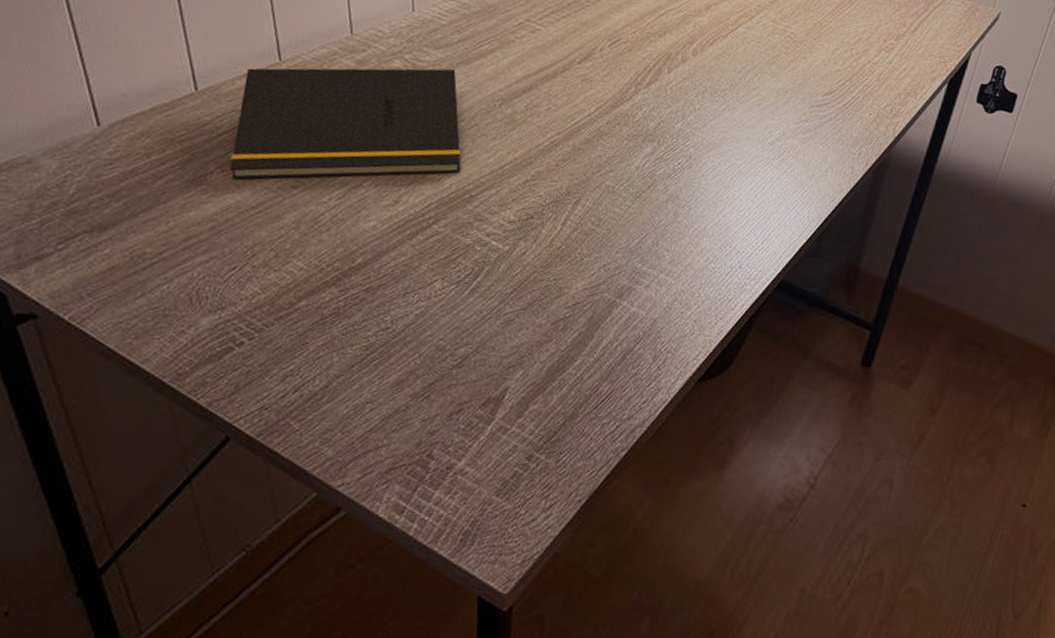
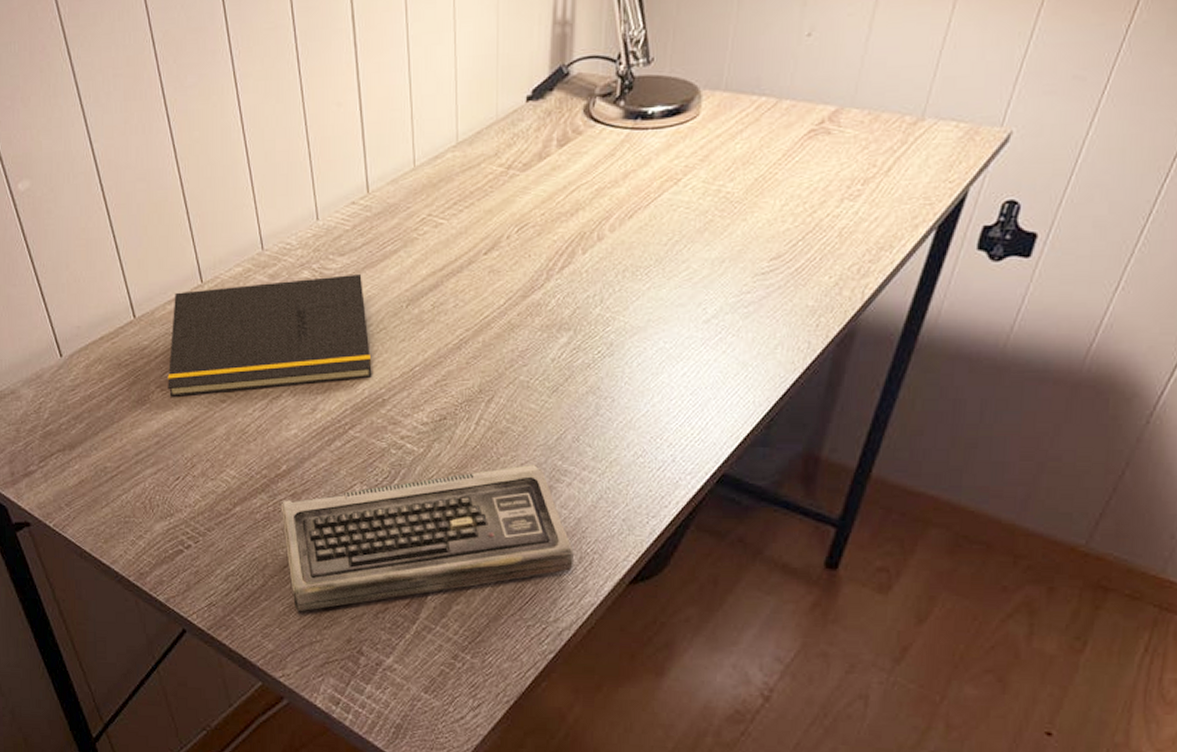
keyboard: none [352,265,649,415] -> present [280,463,574,612]

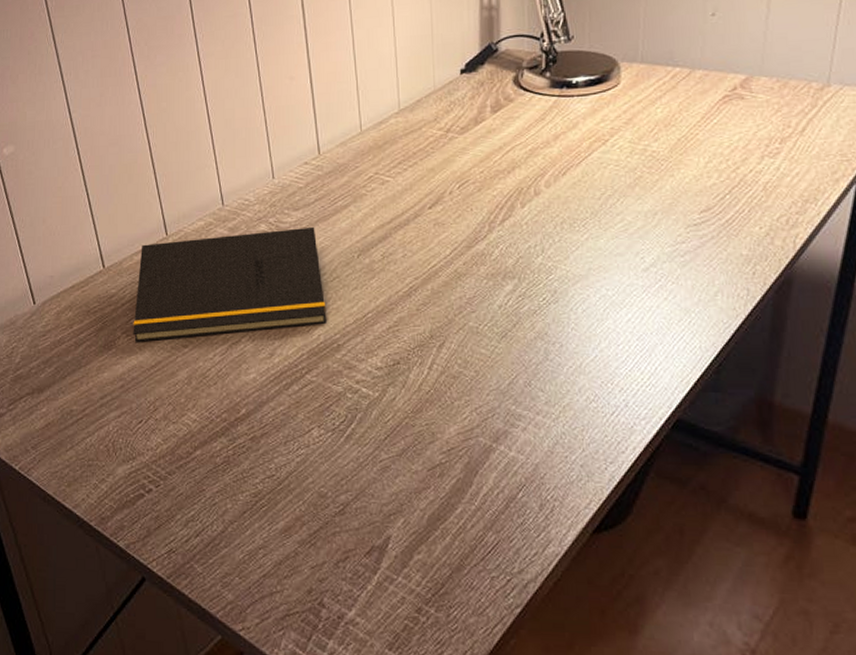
keyboard: present [280,463,574,612] -> none [240,408,534,560]

